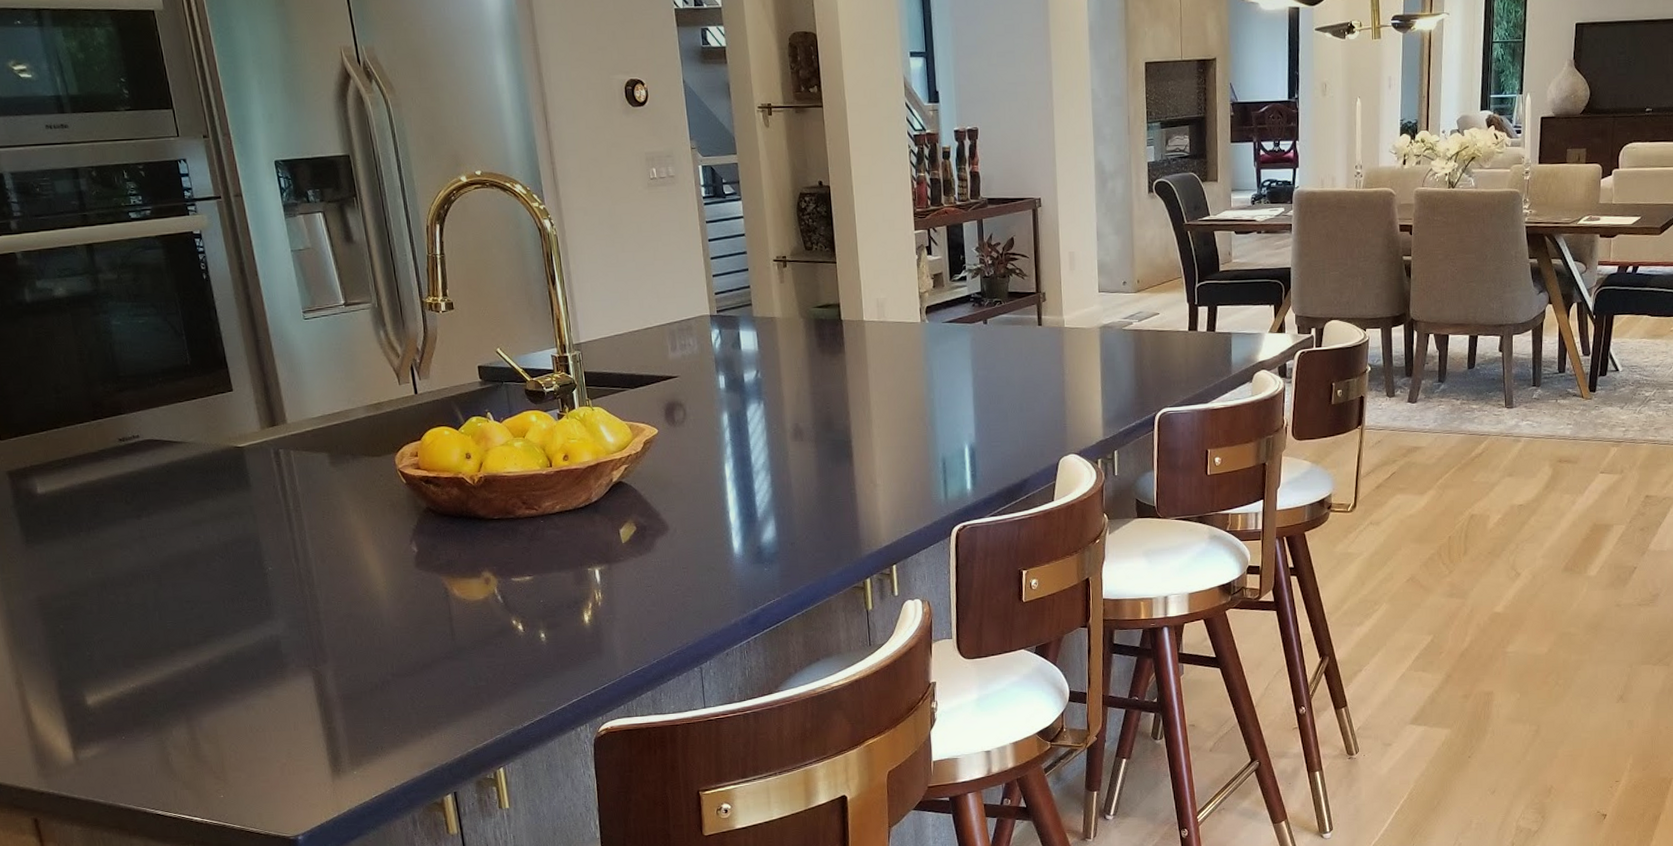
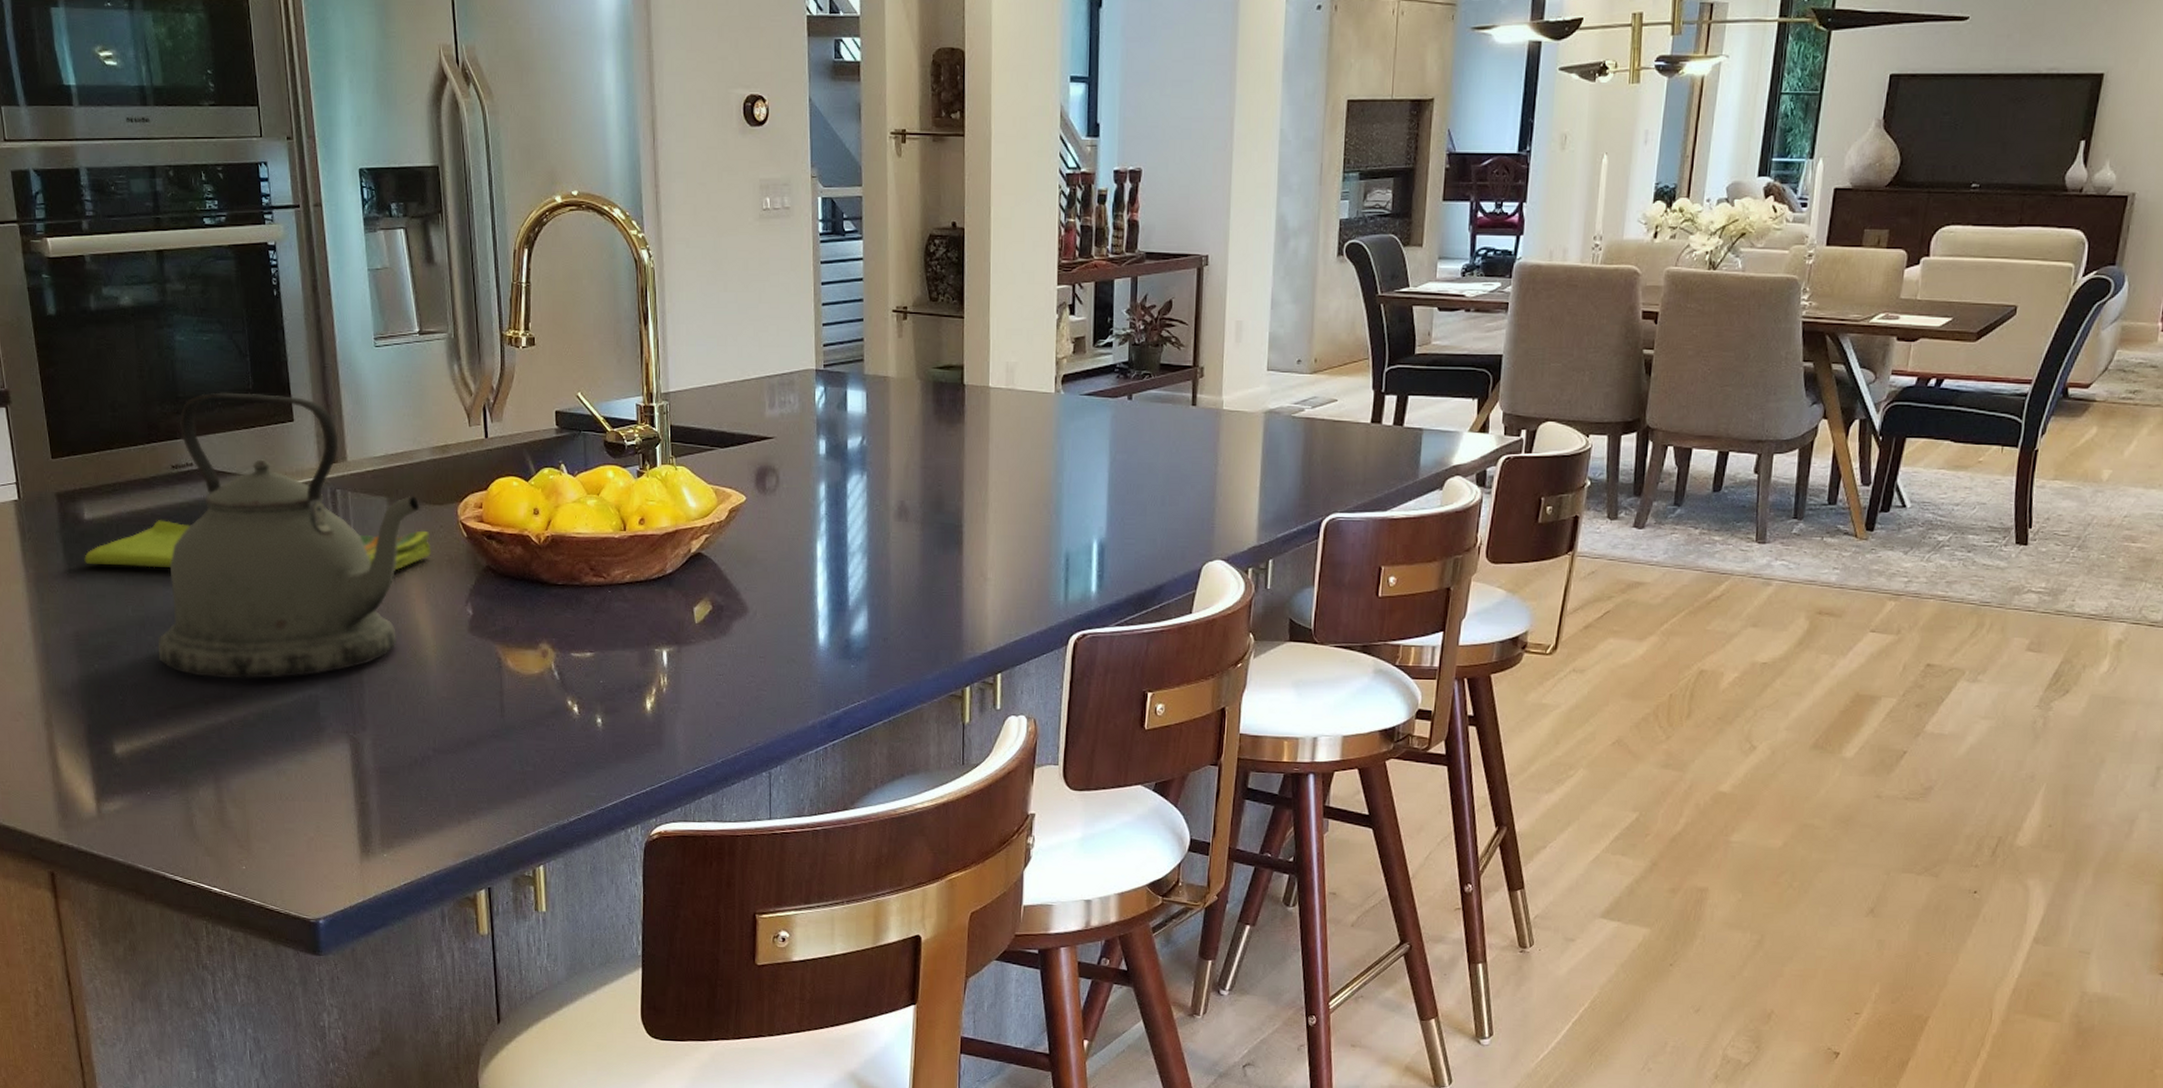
dish towel: none [40,480,374,534] -> present [84,520,432,571]
kettle: none [120,368,360,628] -> present [157,392,420,680]

